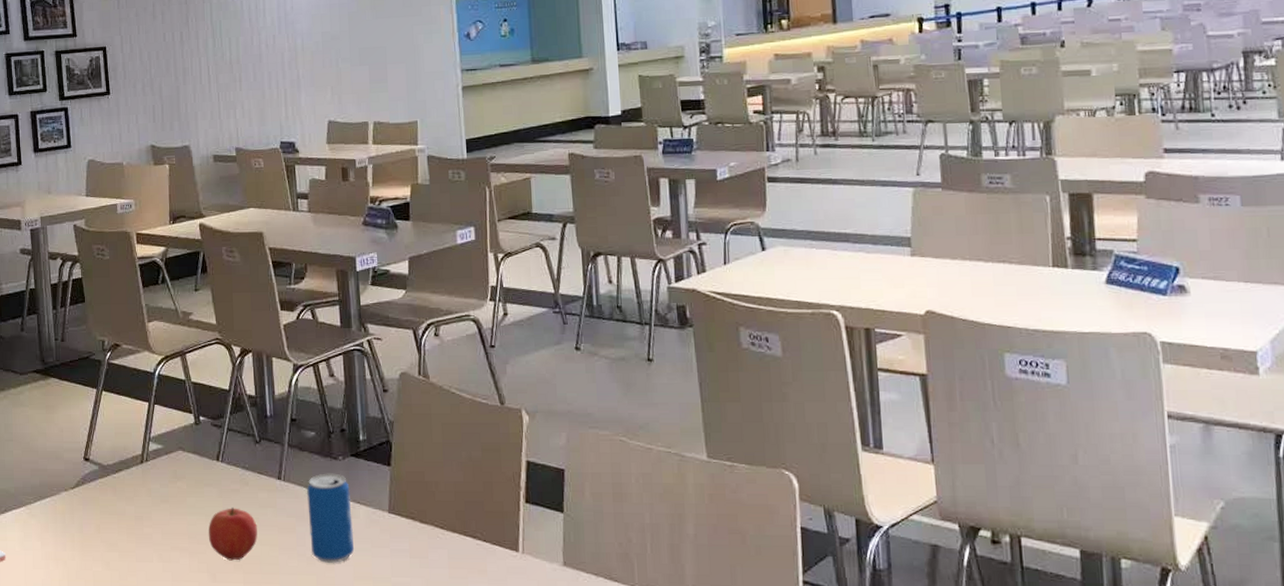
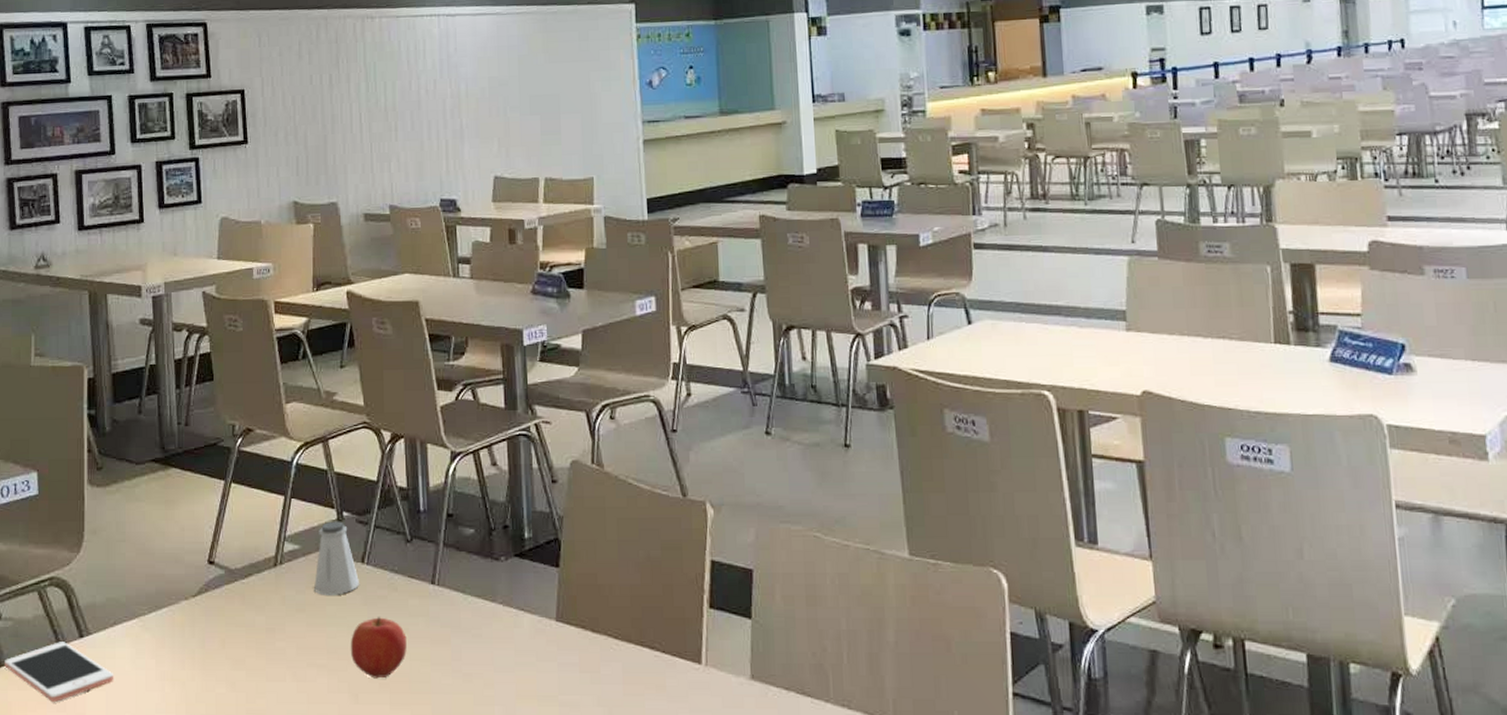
saltshaker: none [176,424,215,488] -> present [314,521,359,595]
beverage can: present [306,473,355,563] -> none [463,576,517,680]

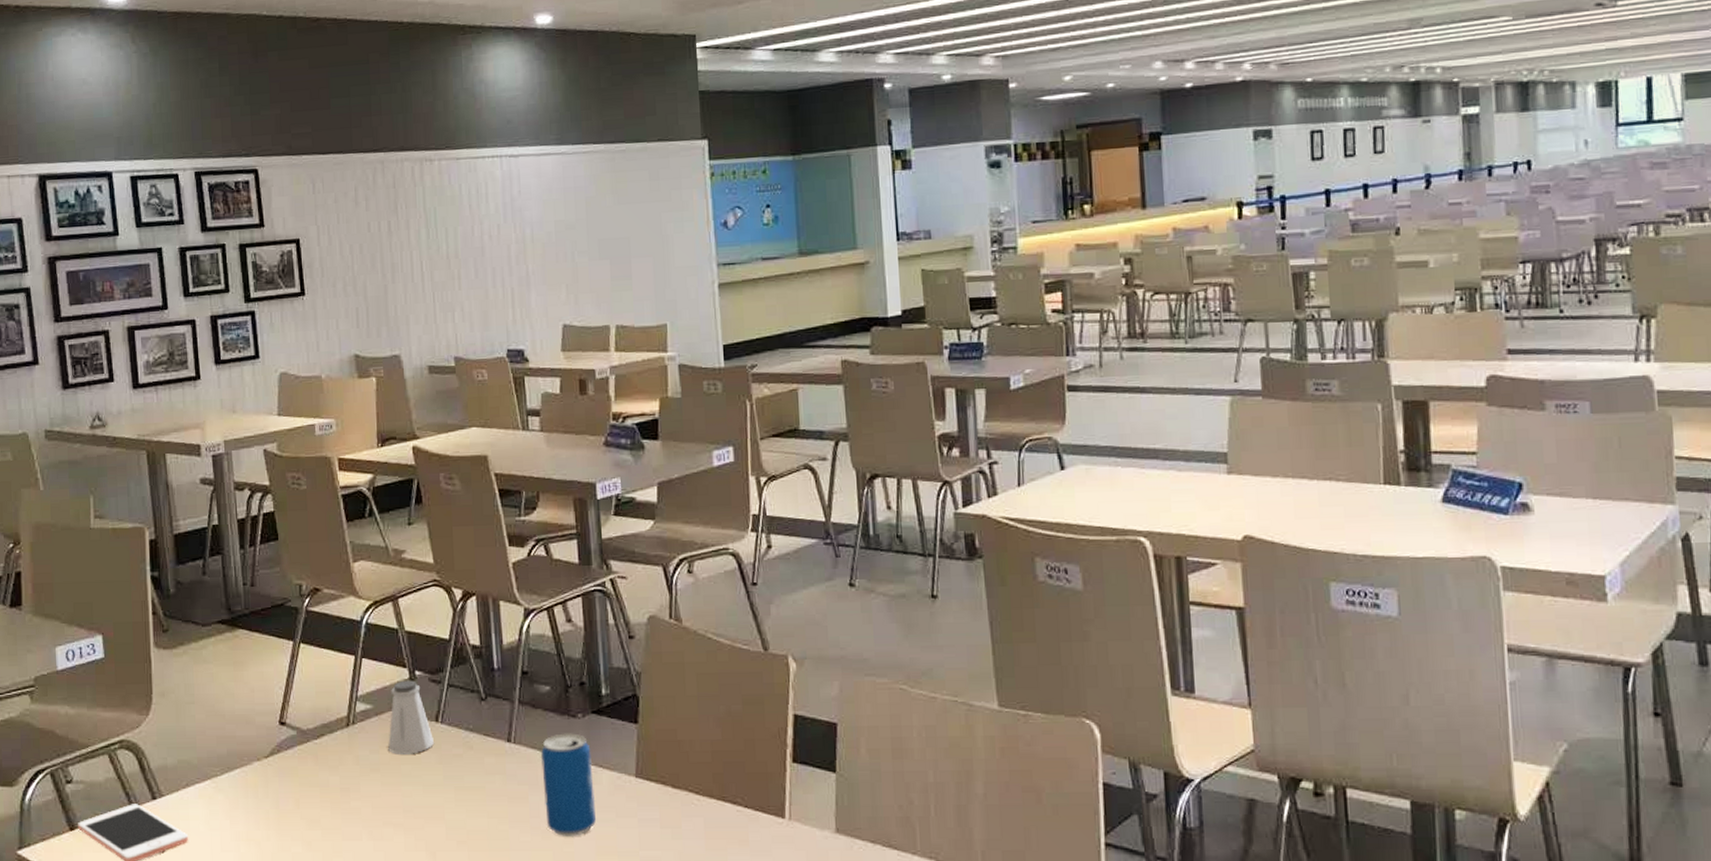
apple: present [351,617,407,679] -> none [427,775,484,837]
beverage can: none [463,576,517,680] -> present [540,733,597,836]

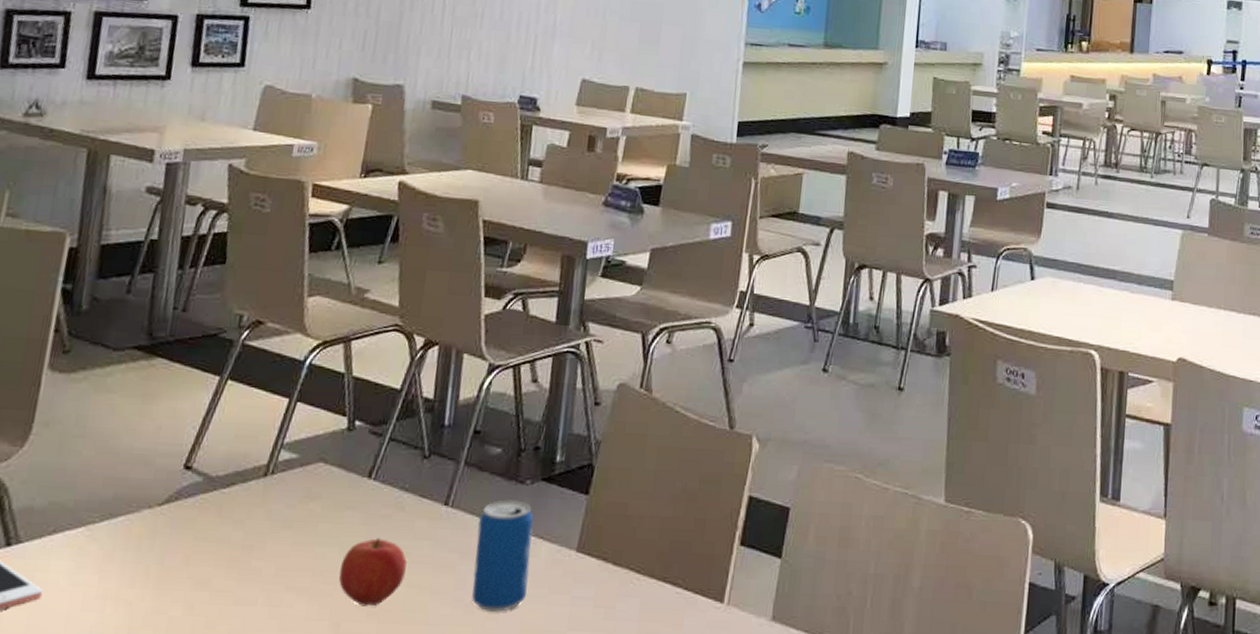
saltshaker: present [388,680,434,754] -> none [308,430,362,512]
apple: none [427,775,484,837] -> present [339,538,407,606]

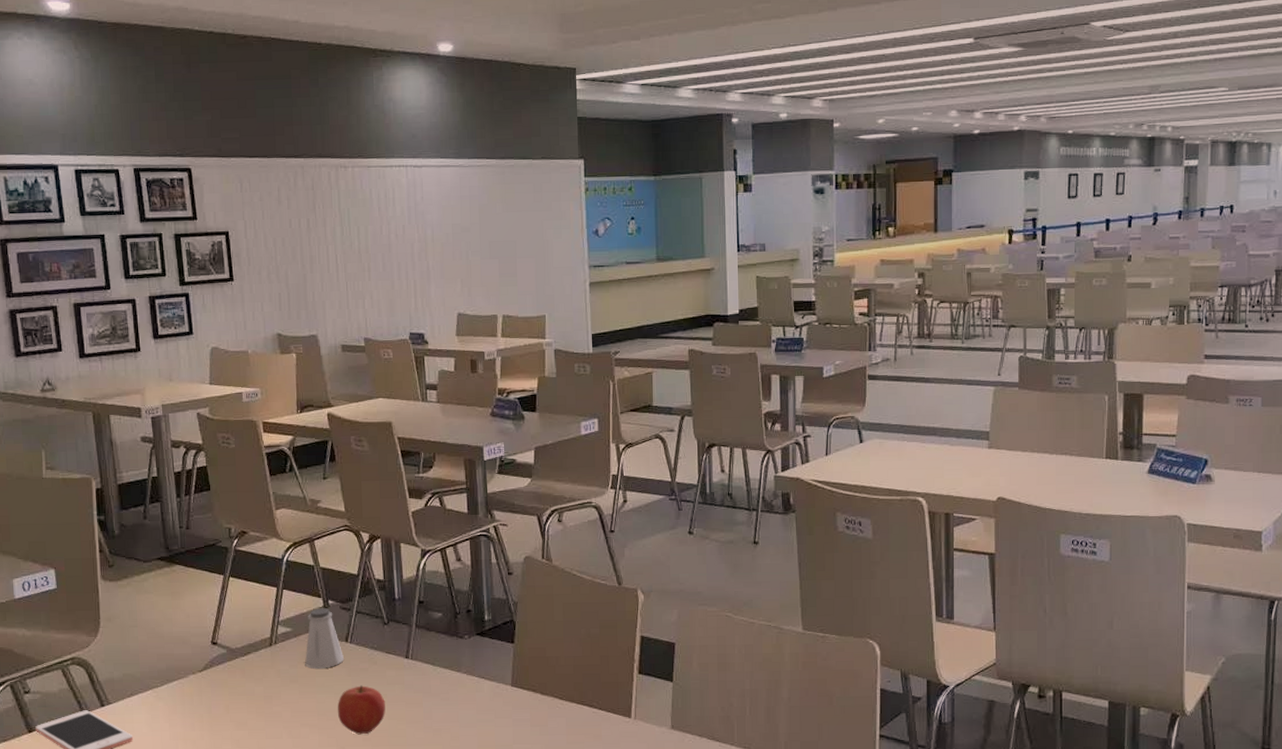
saltshaker: none [308,430,362,512] -> present [305,608,344,669]
beverage can: present [472,500,534,612] -> none [433,651,479,734]

